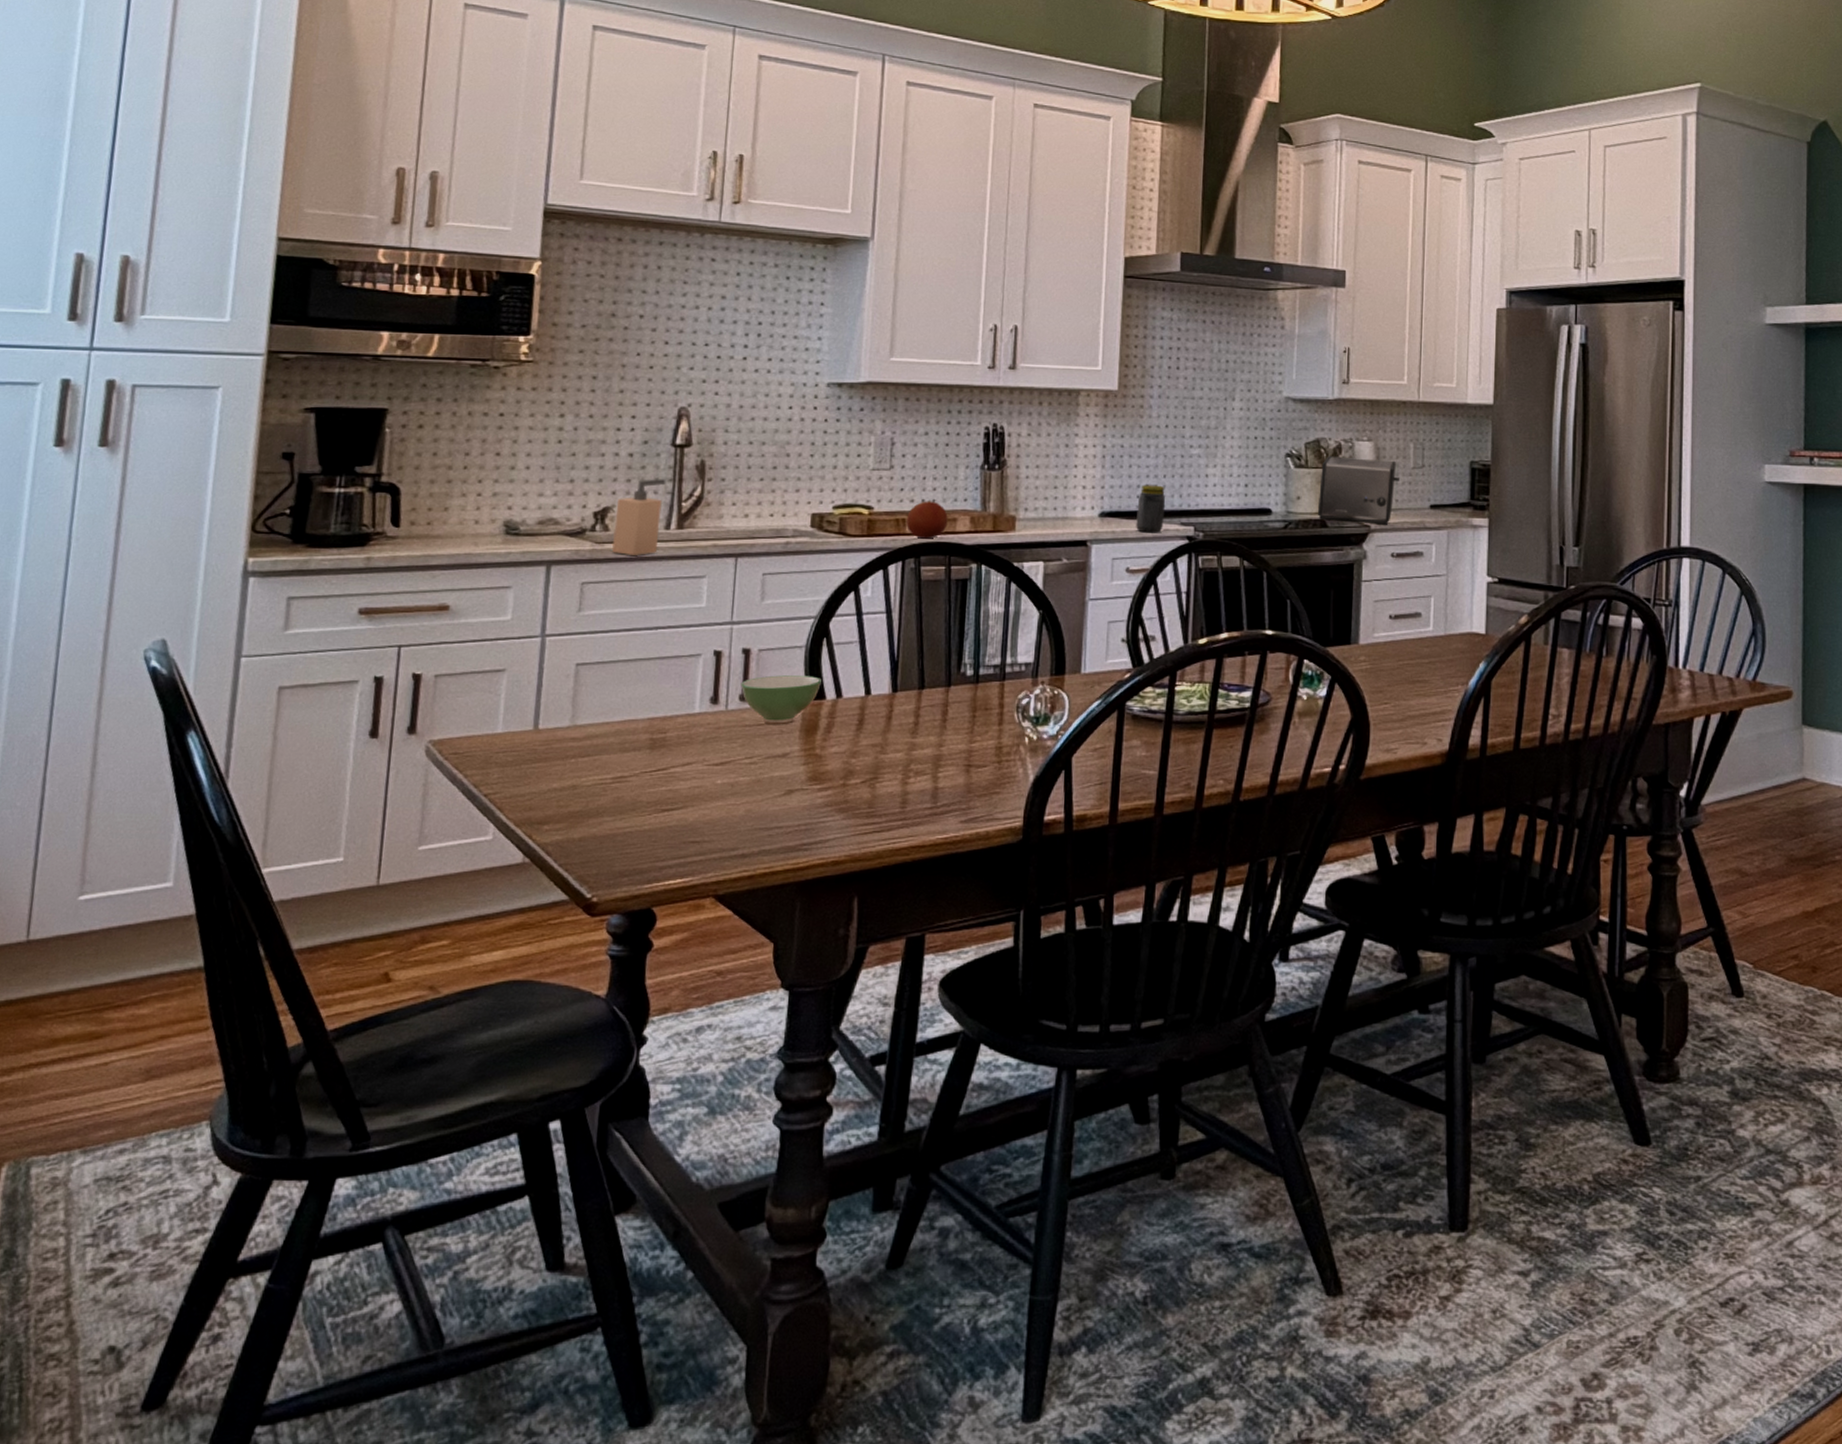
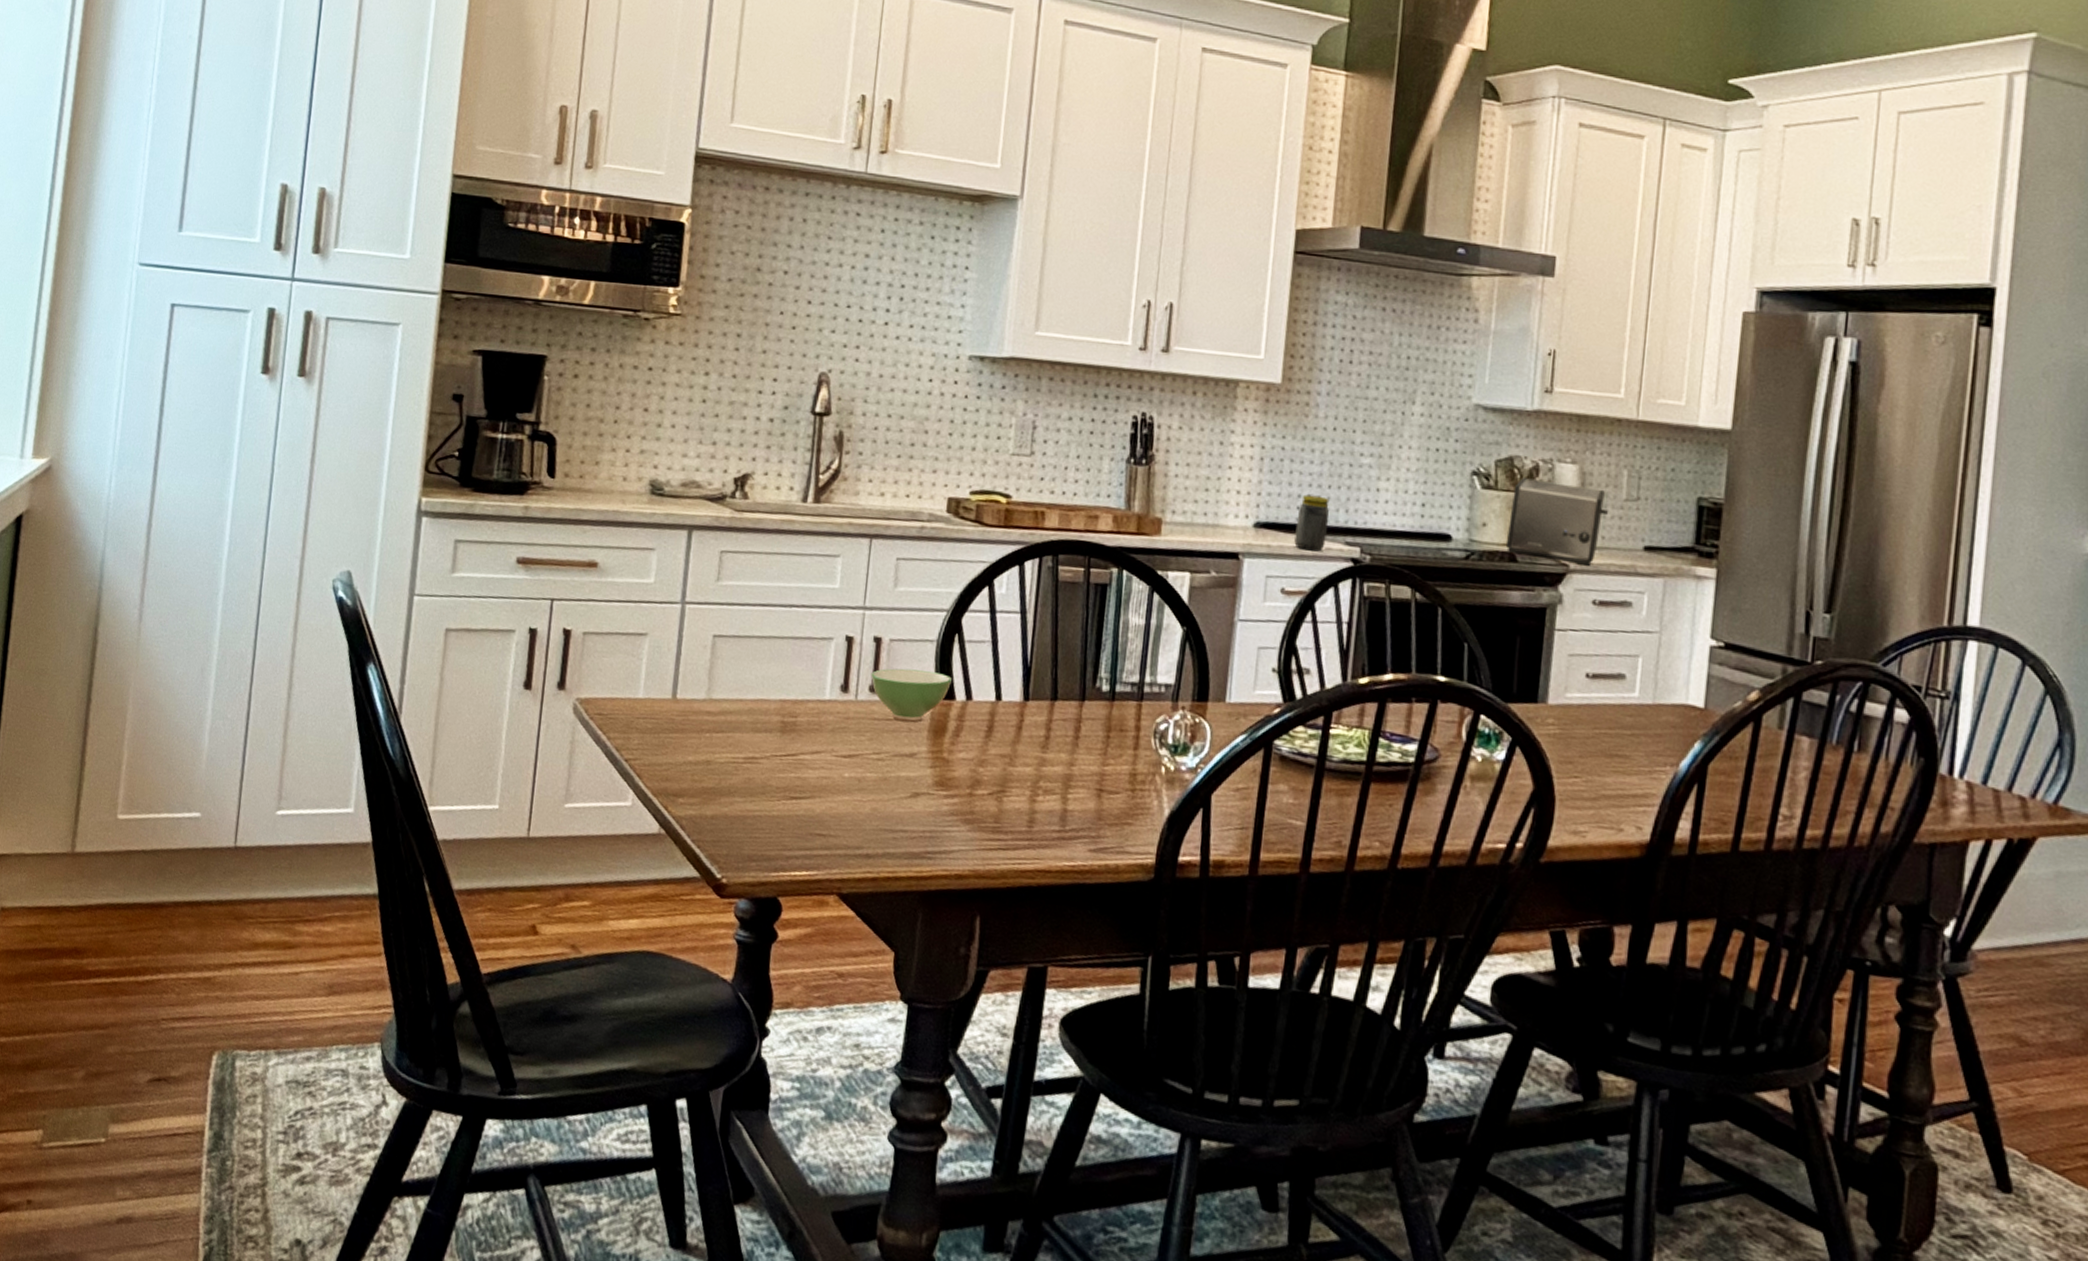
soap dispenser: present [612,478,667,557] -> none [751,447,805,528]
fruit: present [906,499,948,539] -> none [1045,492,1090,536]

